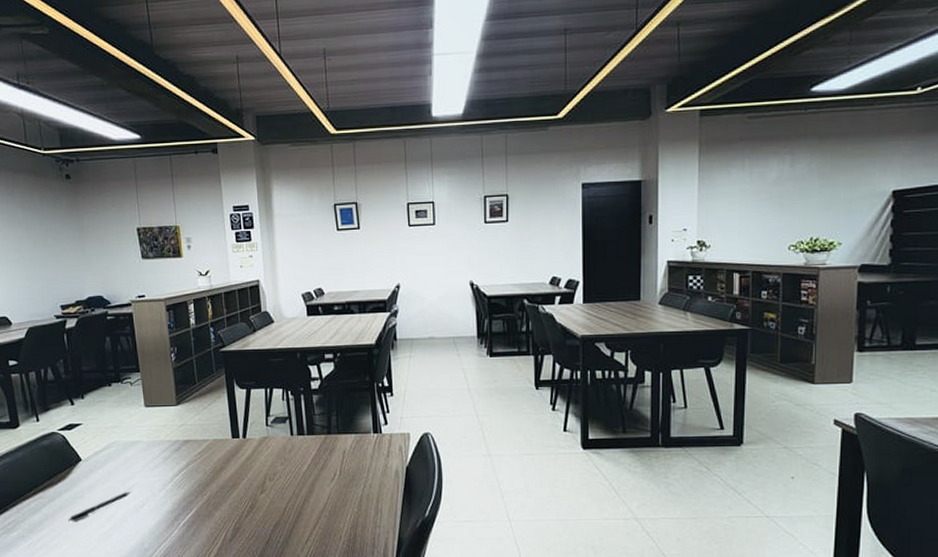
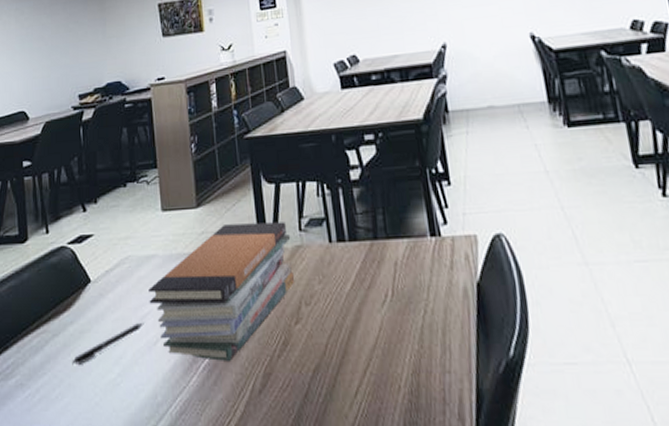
book stack: none [134,419,260,519] -> present [148,222,294,361]

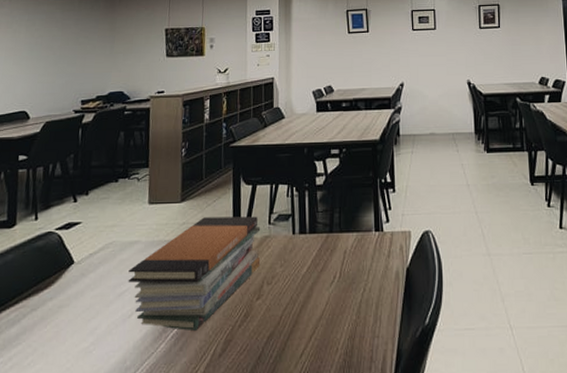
pen: present [72,322,144,364] -> none [47,298,121,335]

